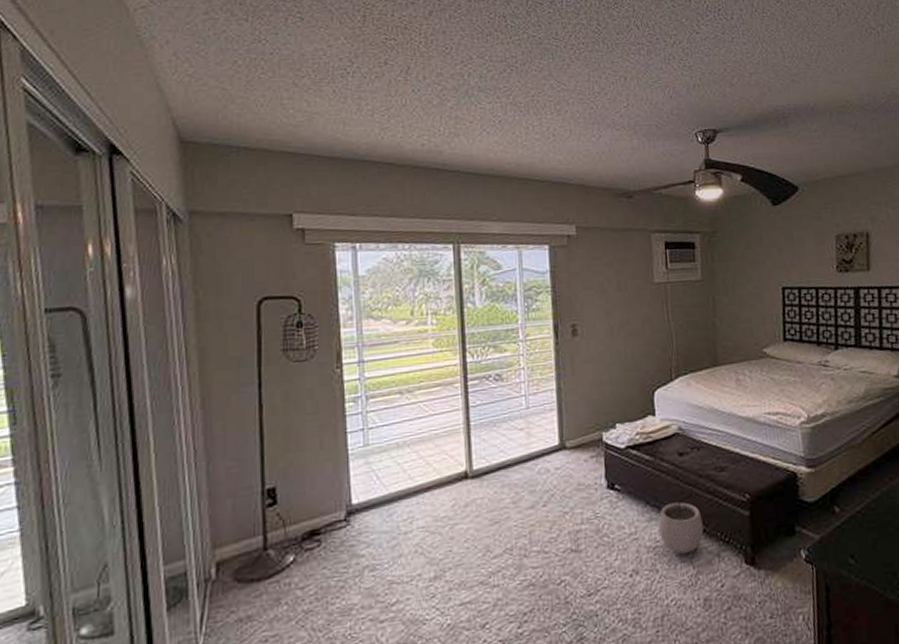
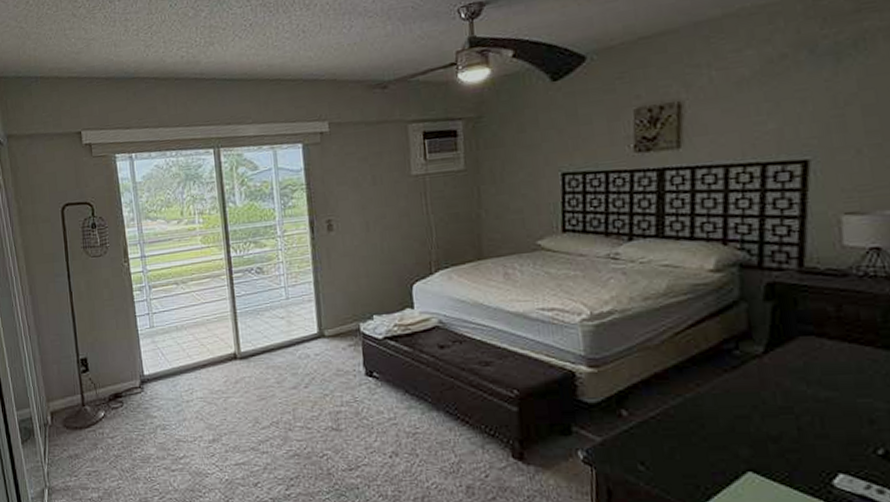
plant pot: present [658,494,704,554] -> none [418,385,466,442]

